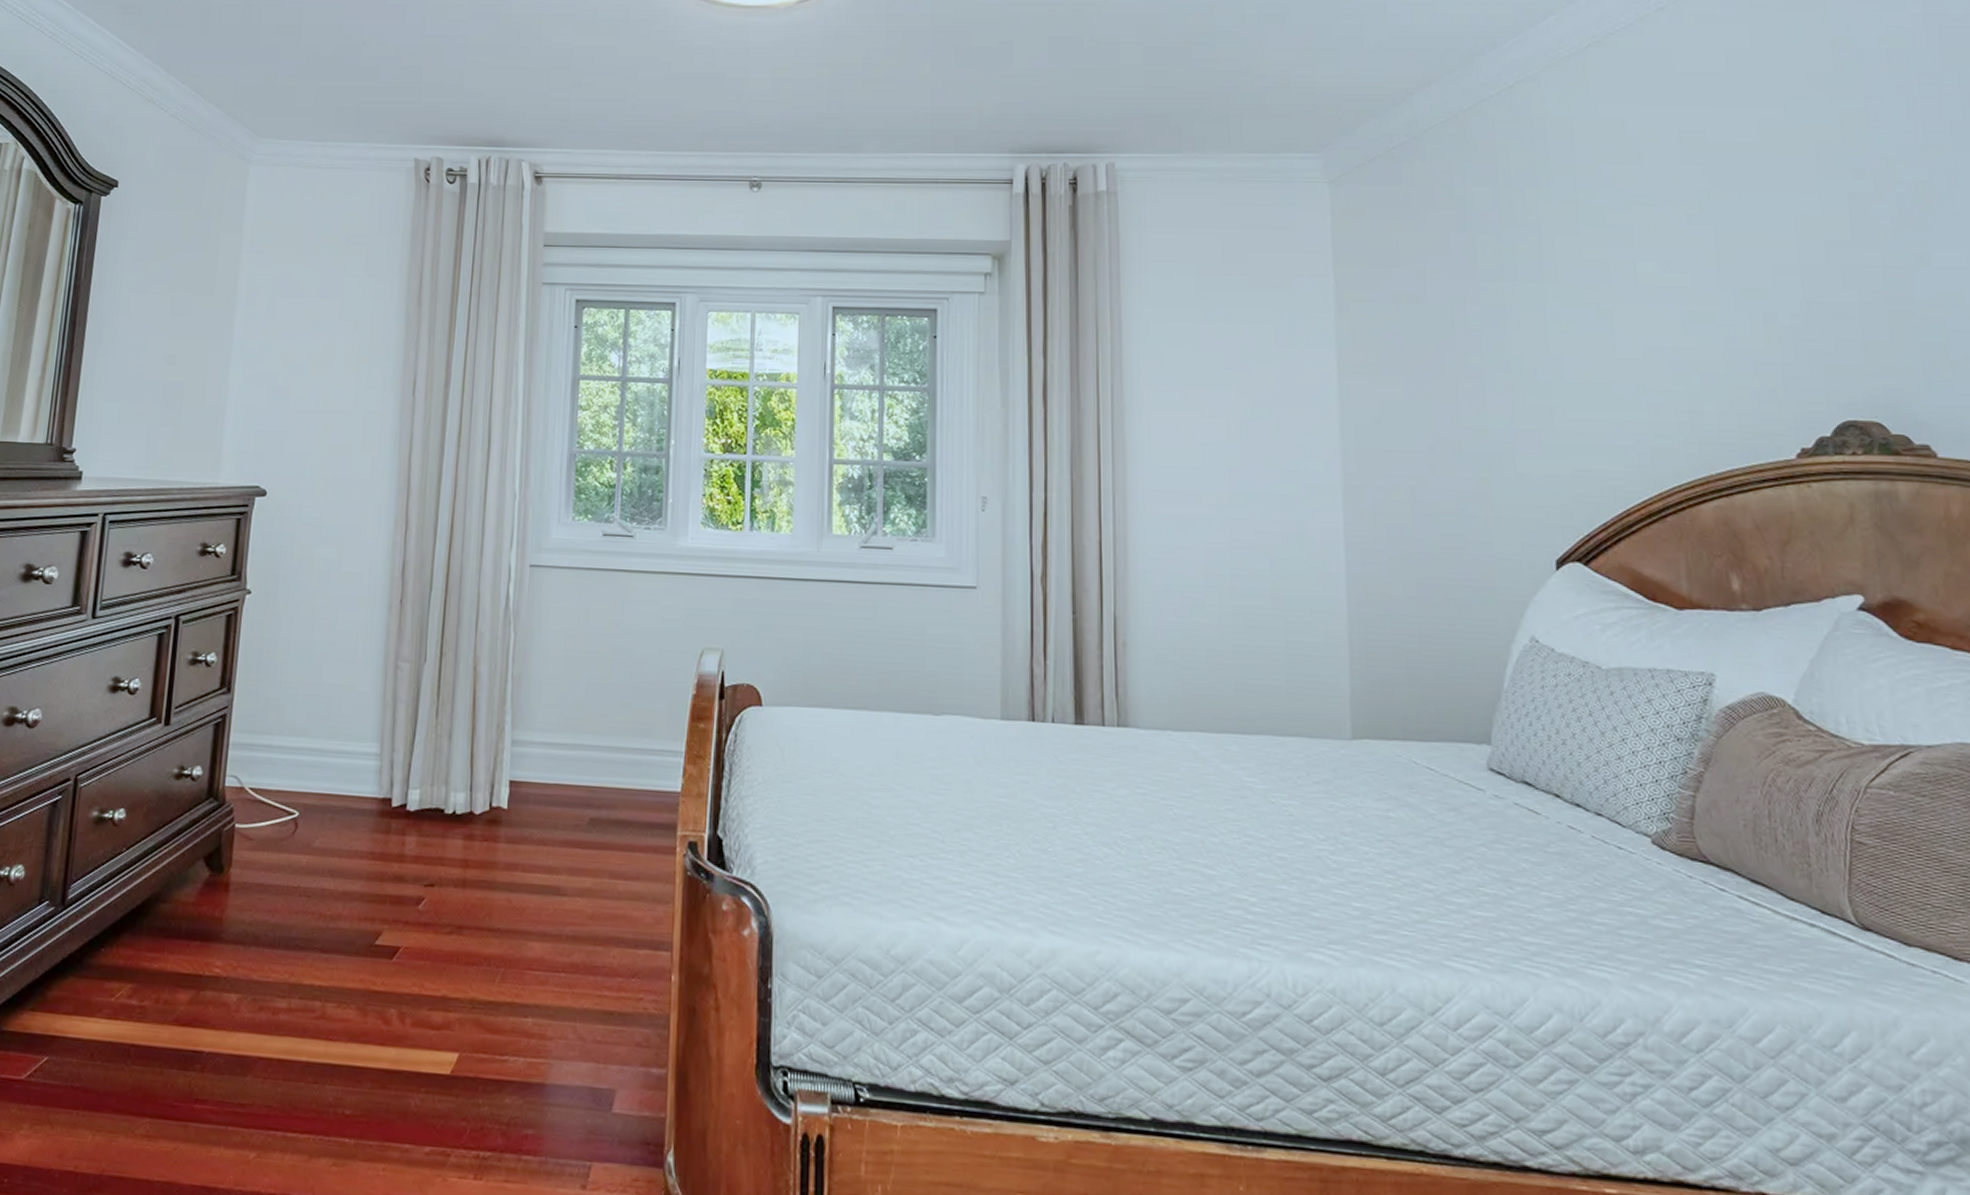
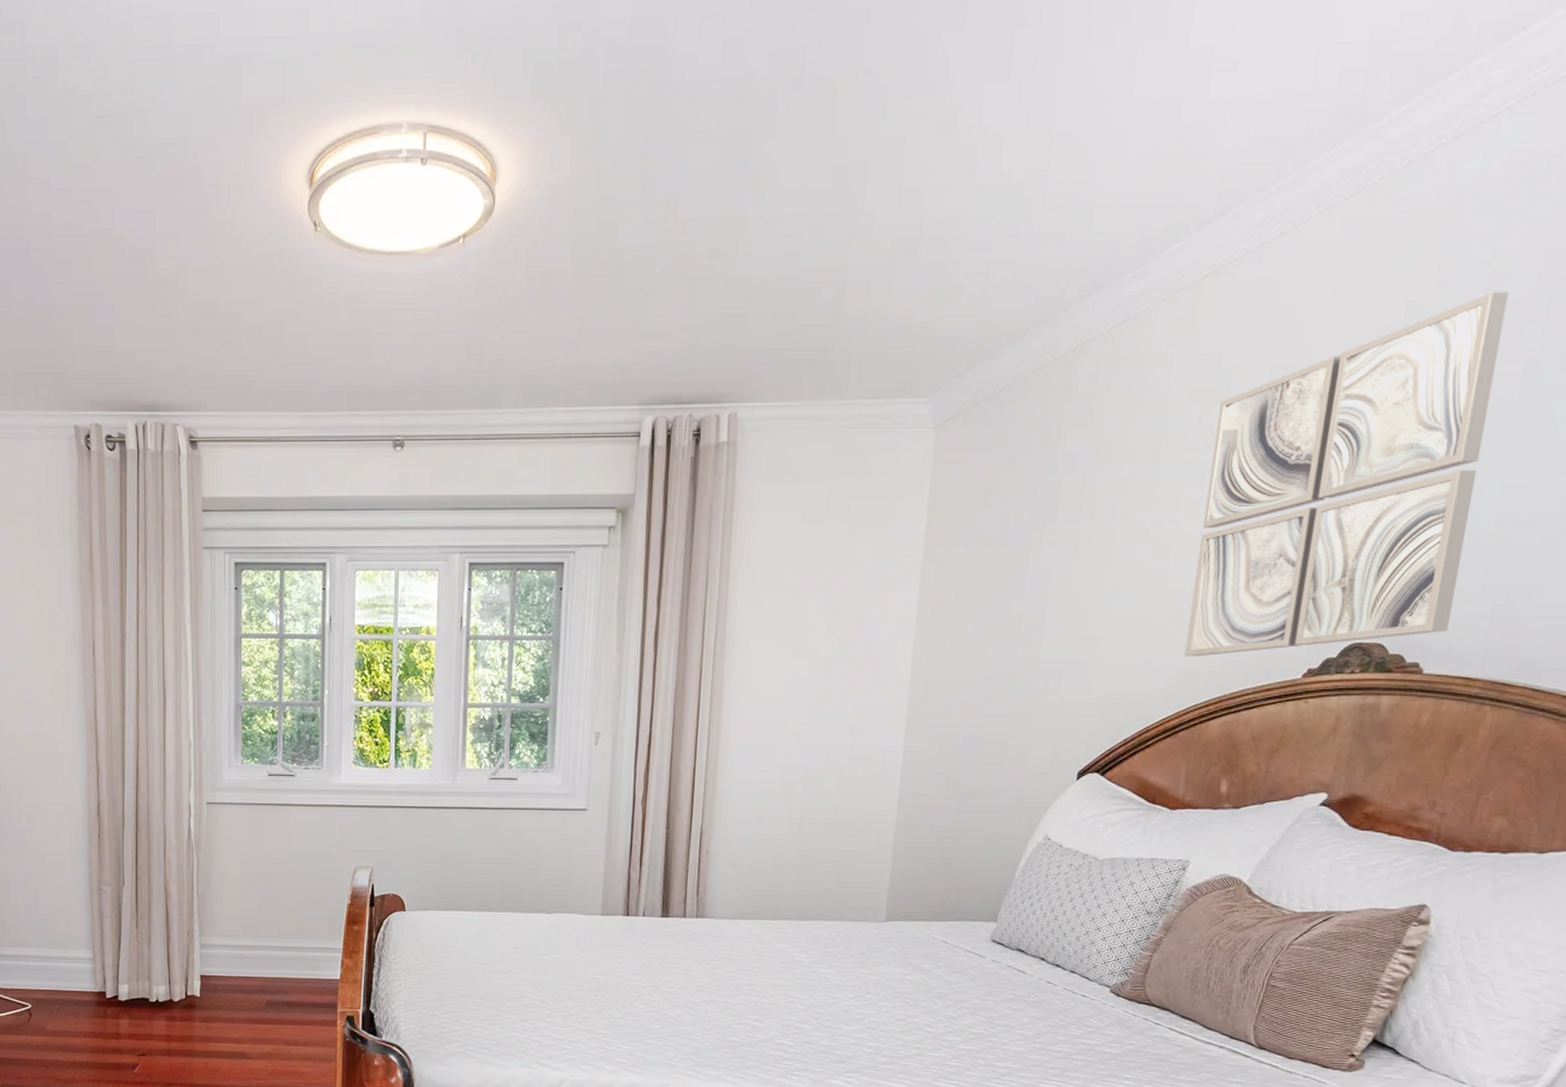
wall art: none [1633,66,1952,431] -> present [1184,291,1509,657]

